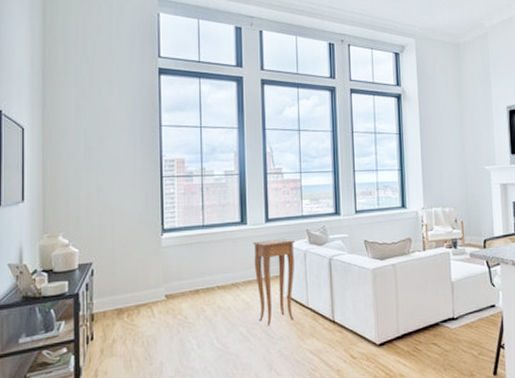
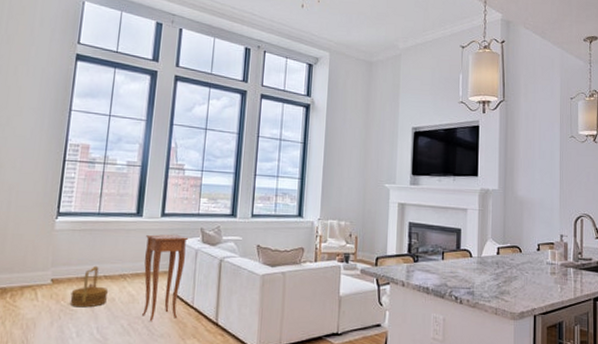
basket: none [186,277,223,320] -> present [69,265,109,308]

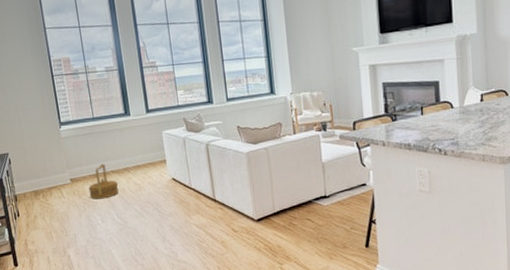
side table: present [142,234,189,322] -> none [138,126,179,205]

